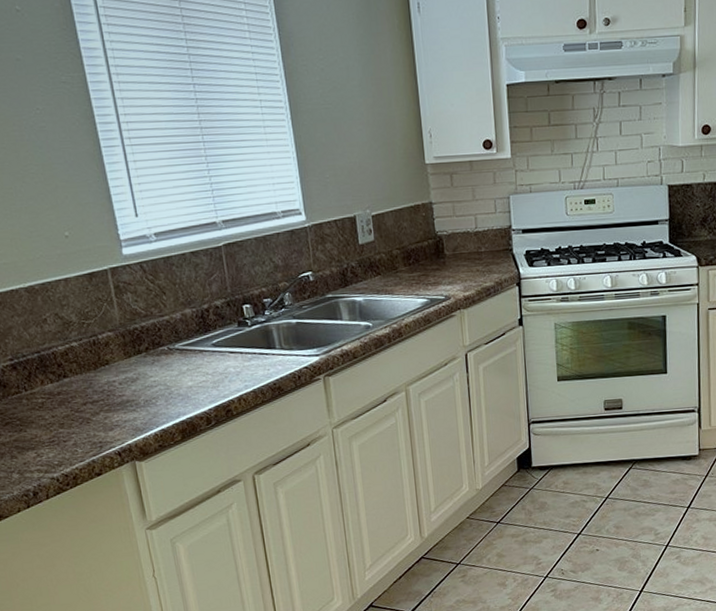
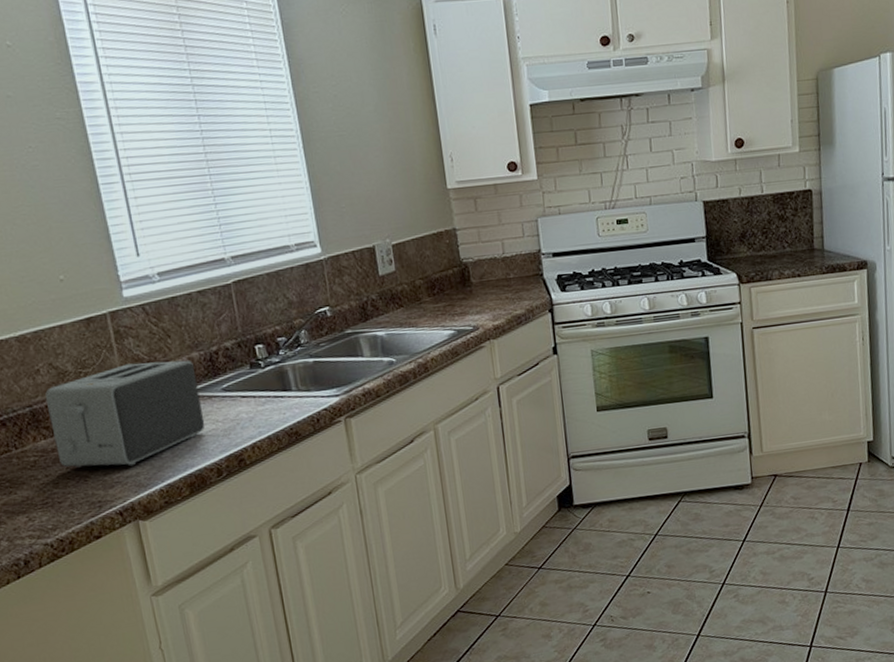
toaster: none [51,316,196,412] -> present [45,360,205,468]

